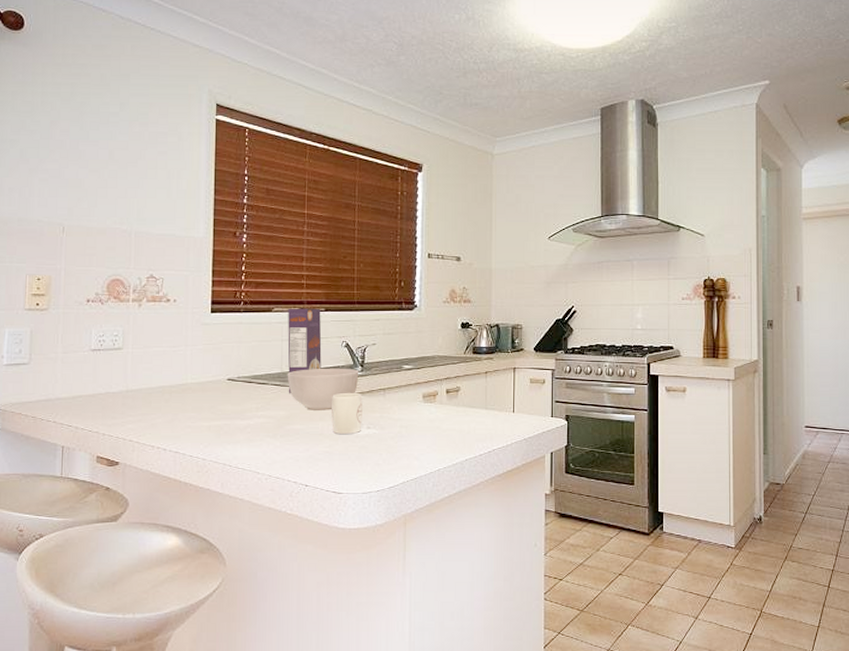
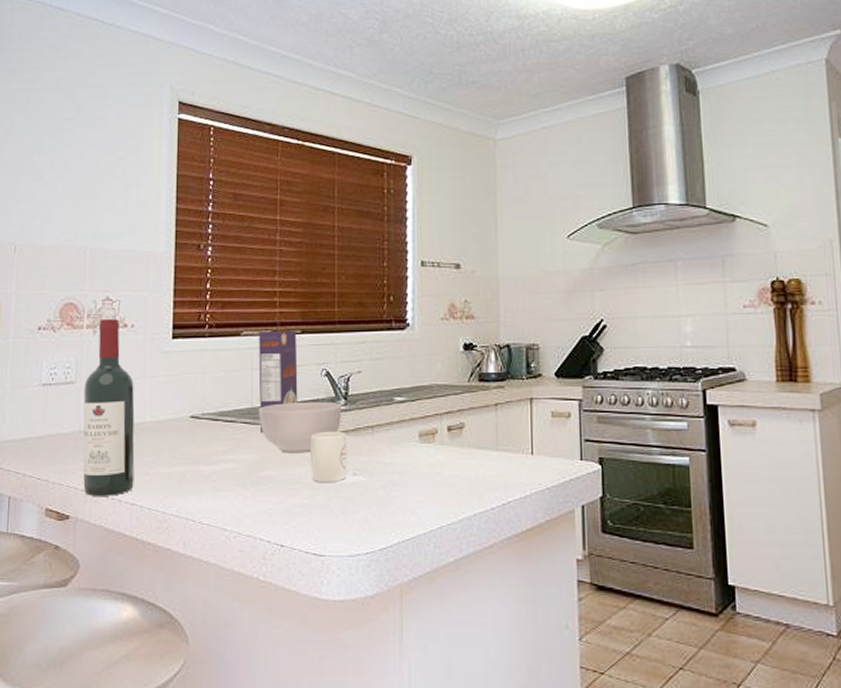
wine bottle: none [130,294,178,445] -> present [83,319,135,496]

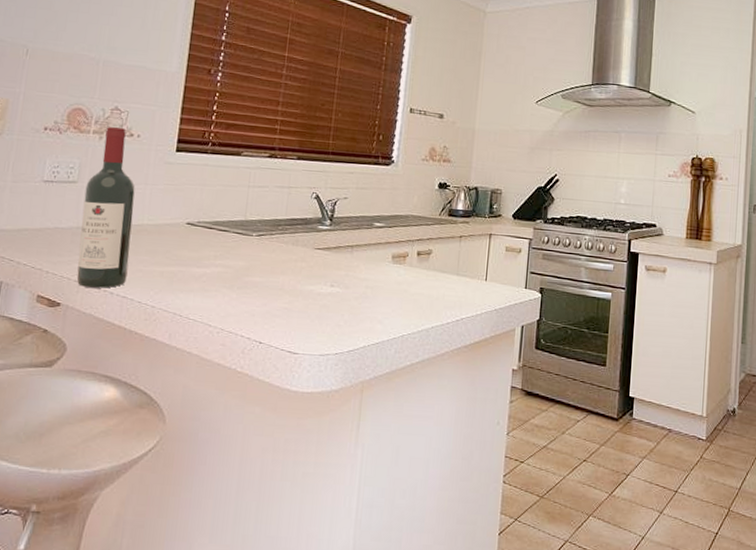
cereal box: present [258,330,298,434] -> none [251,153,293,244]
bowl: present [258,401,342,453] -> none [250,218,328,264]
mug: present [311,431,347,483] -> none [293,246,329,292]

